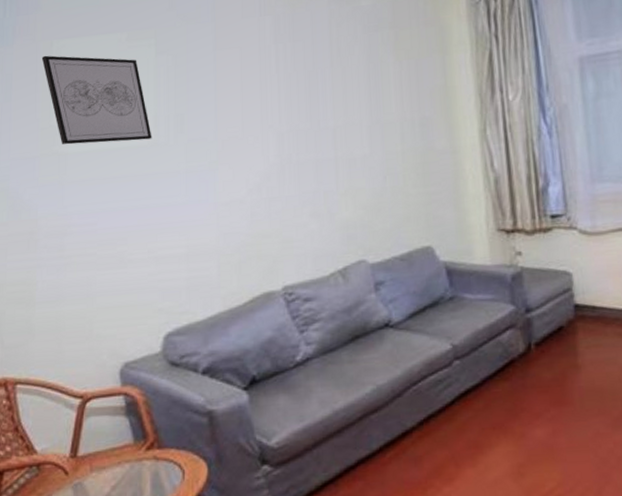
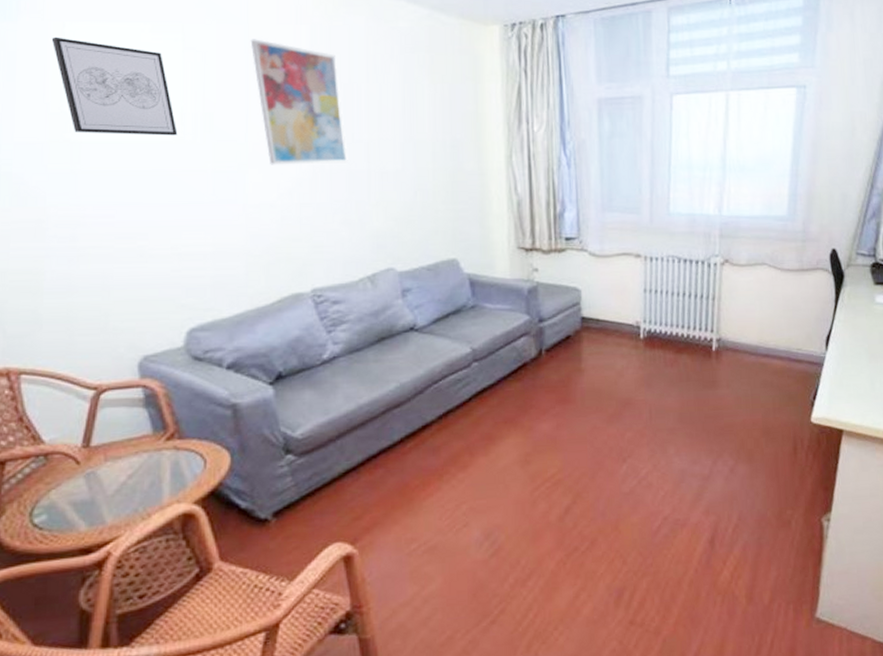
wall art: none [217,35,315,161] -> present [250,39,348,165]

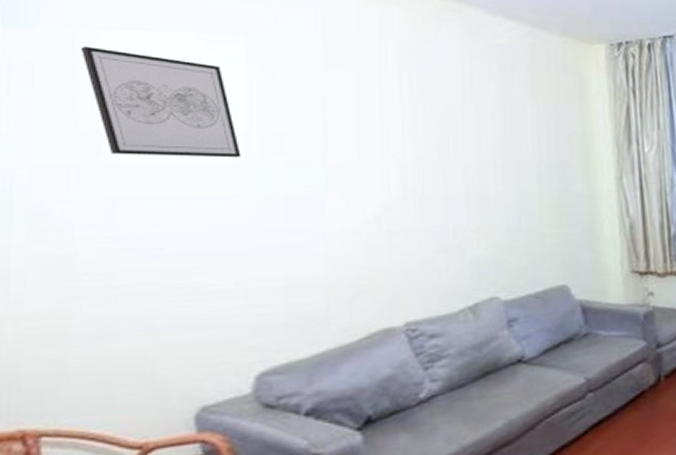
wall art: present [250,39,348,165] -> none [327,53,444,189]

